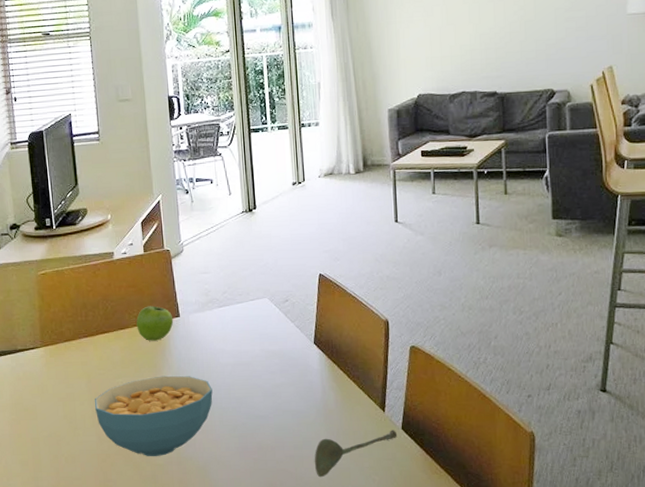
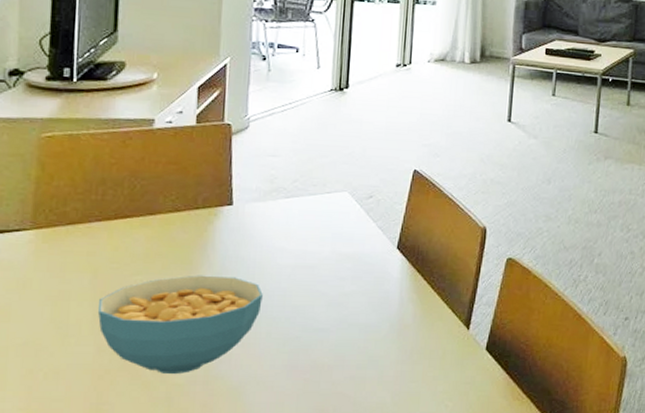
fruit: present [136,306,174,341] -> none [173,189,224,232]
soupspoon: present [314,430,398,478] -> none [378,350,480,403]

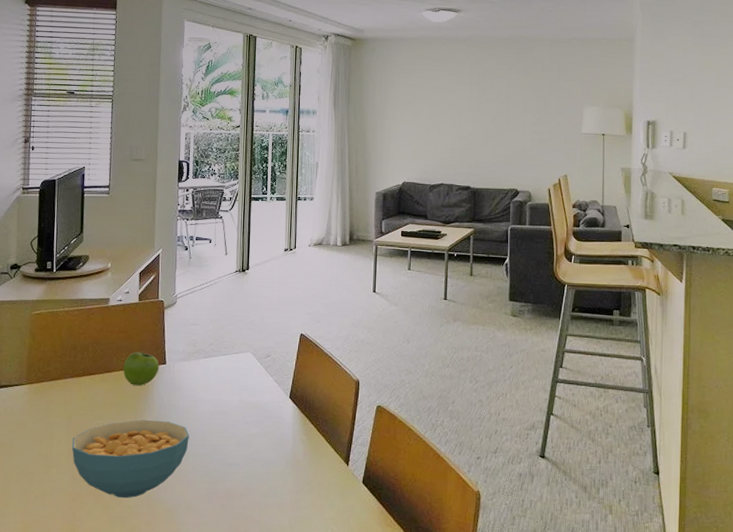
fruit: none [173,189,224,232] -> present [123,352,160,386]

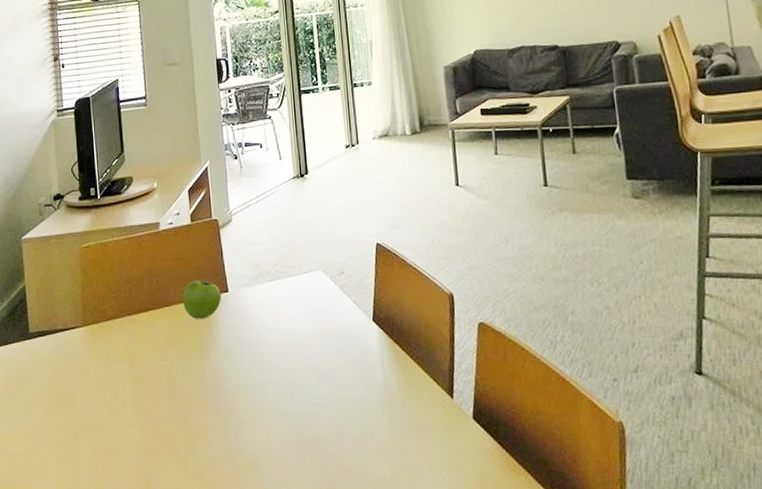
cereal bowl: present [71,419,189,499] -> none [137,357,264,451]

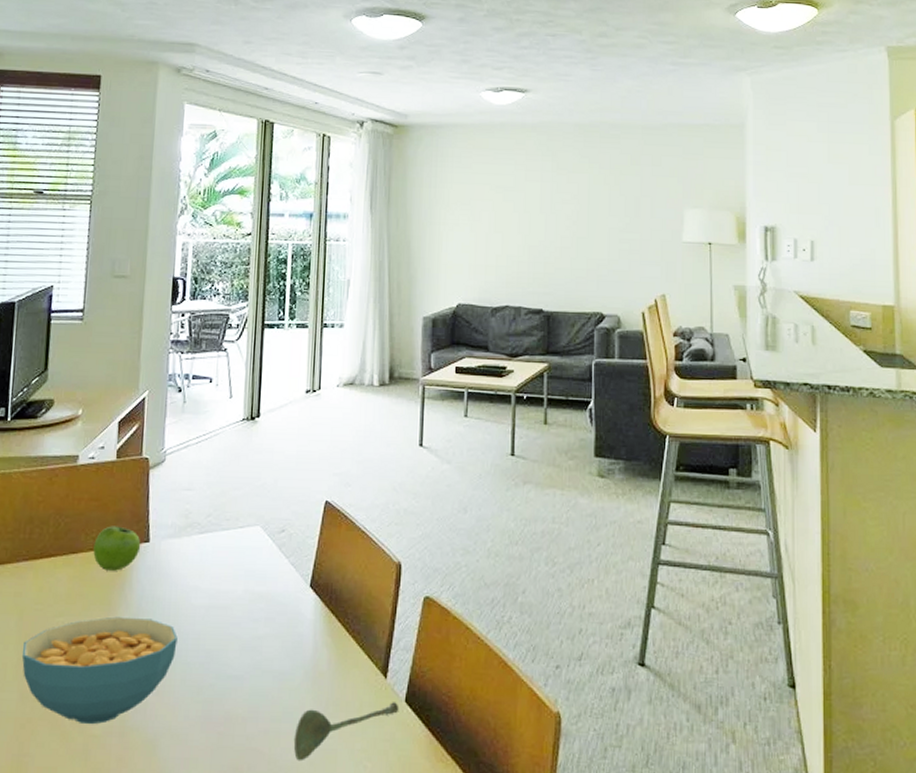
cereal bowl: none [137,357,264,451] -> present [21,616,178,725]
soupspoon: none [376,419,469,476] -> present [293,702,399,761]

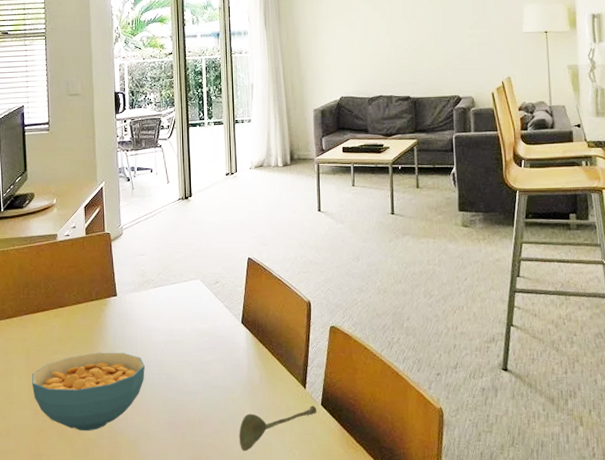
fruit: present [93,526,141,571] -> none [76,285,111,319]

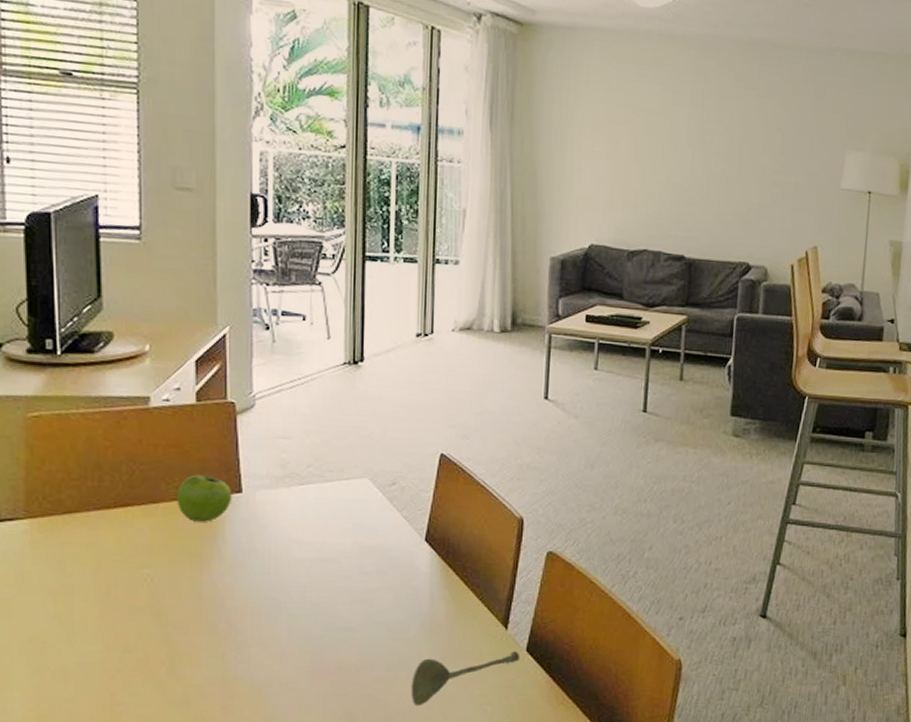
cereal bowl: present [31,352,145,431] -> none [103,568,280,675]
fruit: none [76,285,111,319] -> present [177,474,233,522]

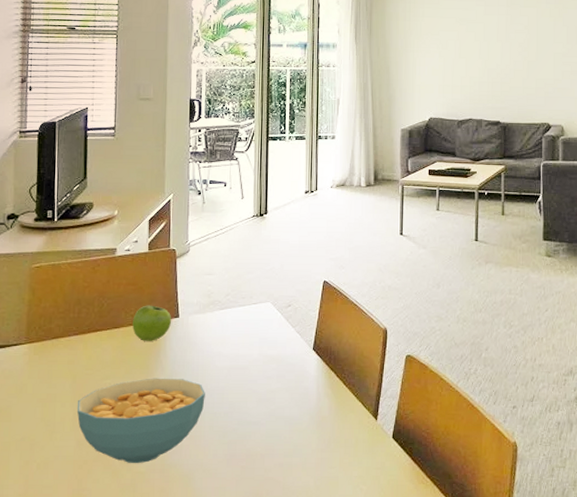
cereal bowl: none [103,568,280,675] -> present [76,378,205,464]
soupspoon: present [410,651,520,706] -> none [303,438,388,487]

